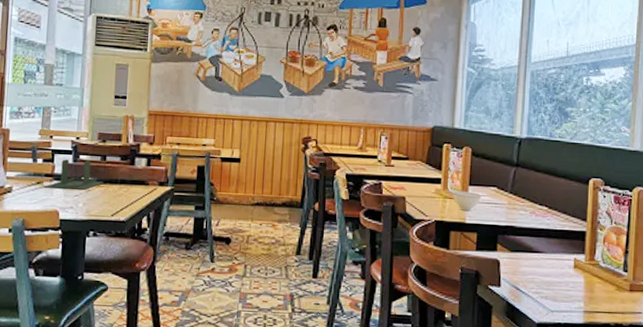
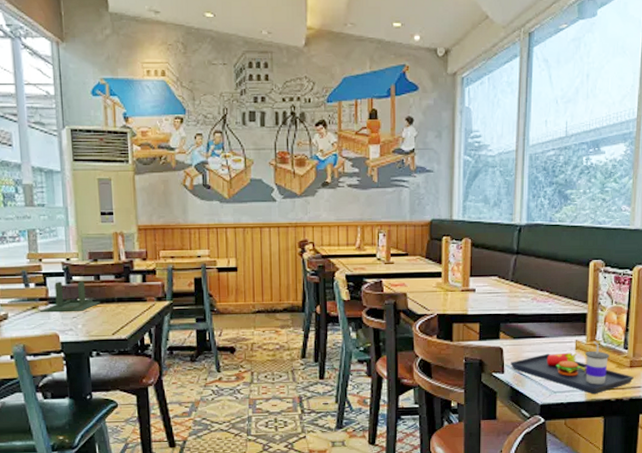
bowl: present [452,190,482,212] -> none [453,282,483,303]
food tray: none [507,260,634,317] -> present [511,340,634,395]

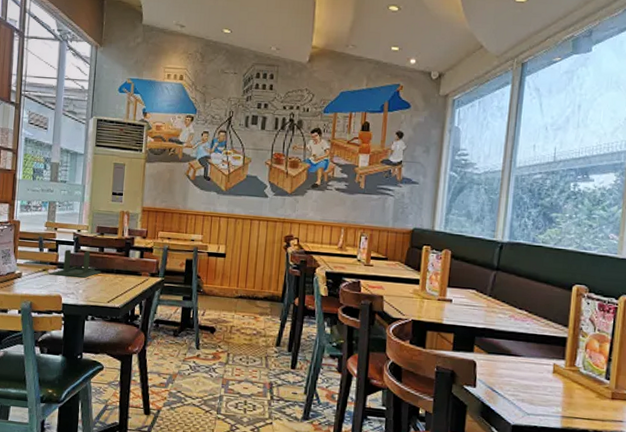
food tray: present [511,340,634,395] -> none [483,366,615,423]

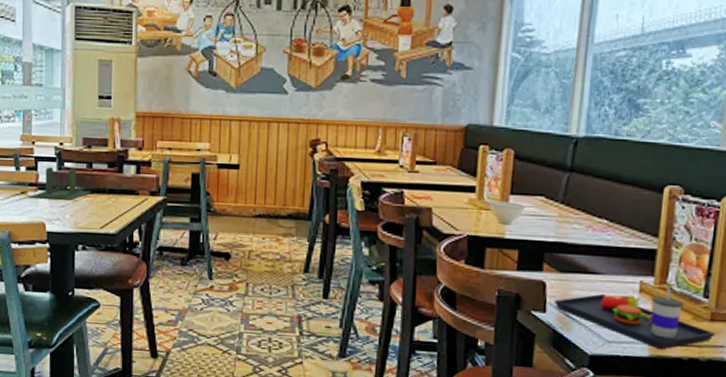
bowl: none [430,291,460,313] -> present [489,200,526,225]
food tray: none [483,366,615,423] -> present [555,283,715,350]

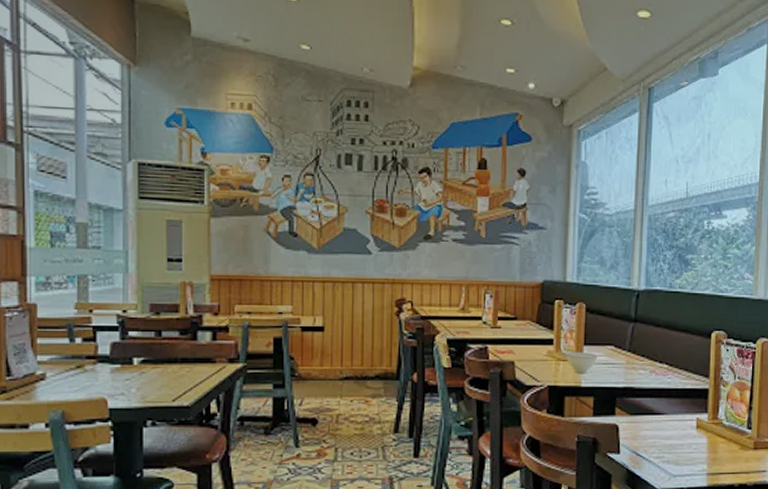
napkin holder: present [28,167,91,201] -> none [85,337,161,374]
food tray: present [555,283,715,350] -> none [627,419,758,479]

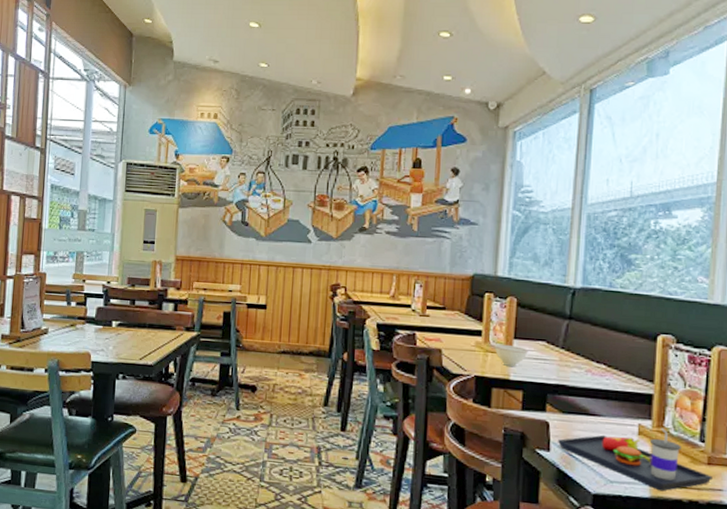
food tray: none [627,419,758,479] -> present [558,427,713,491]

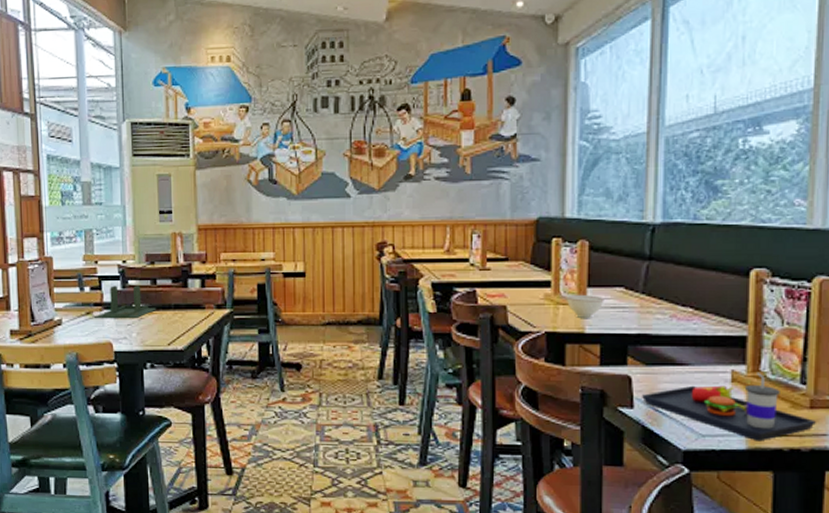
napkin holder: none [76,303,133,334] -> present [93,285,157,319]

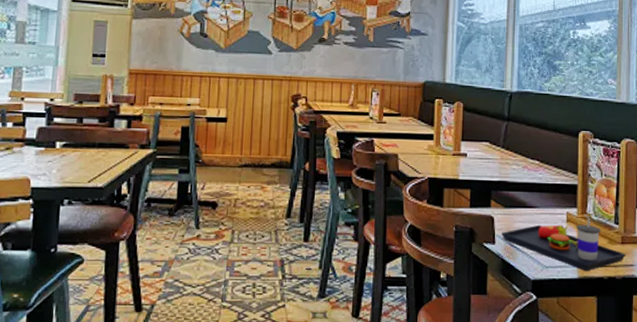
napkin holder: present [93,285,157,319] -> none [13,122,81,156]
bowl: present [566,294,604,319] -> none [445,146,474,168]

